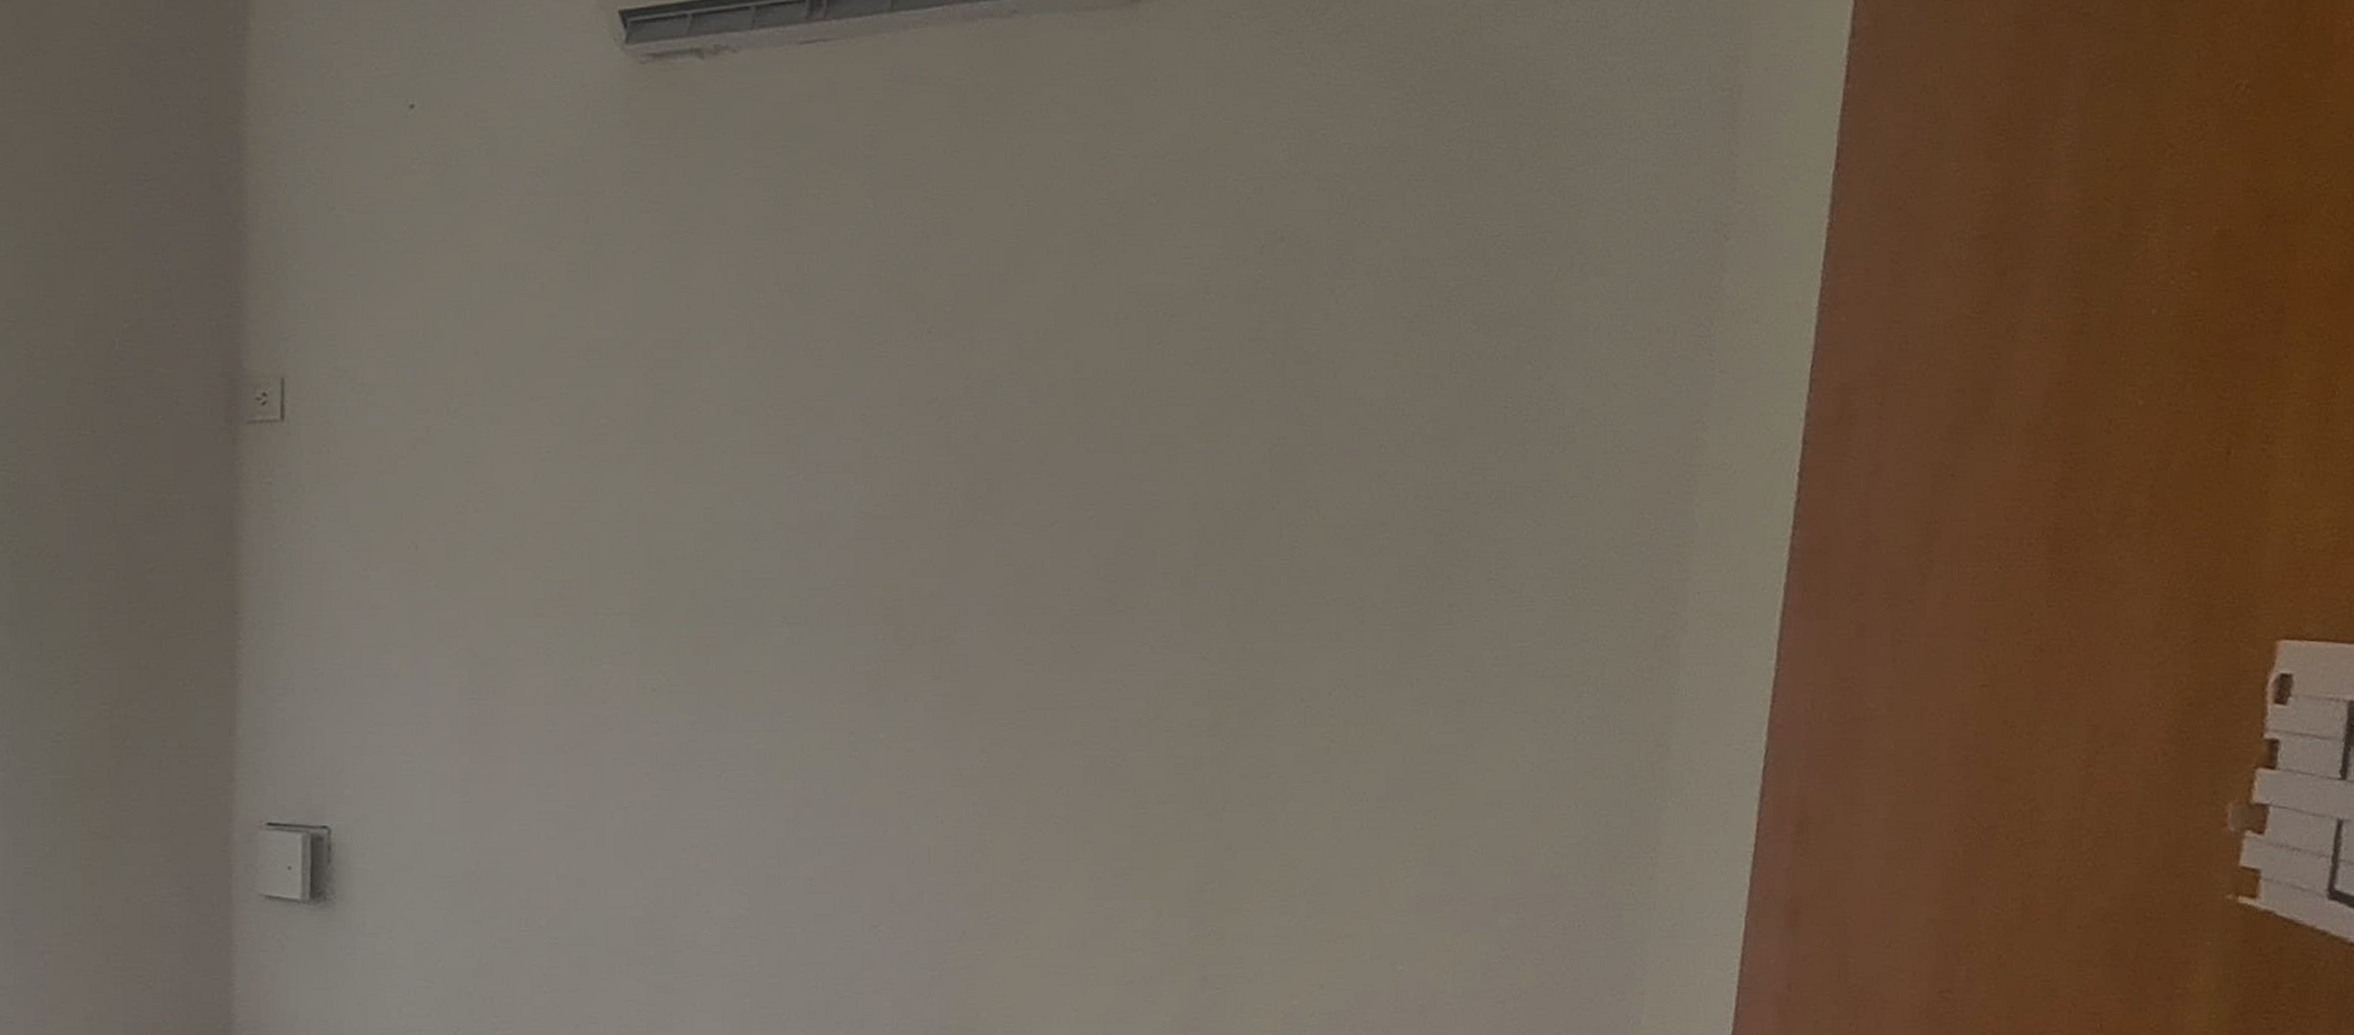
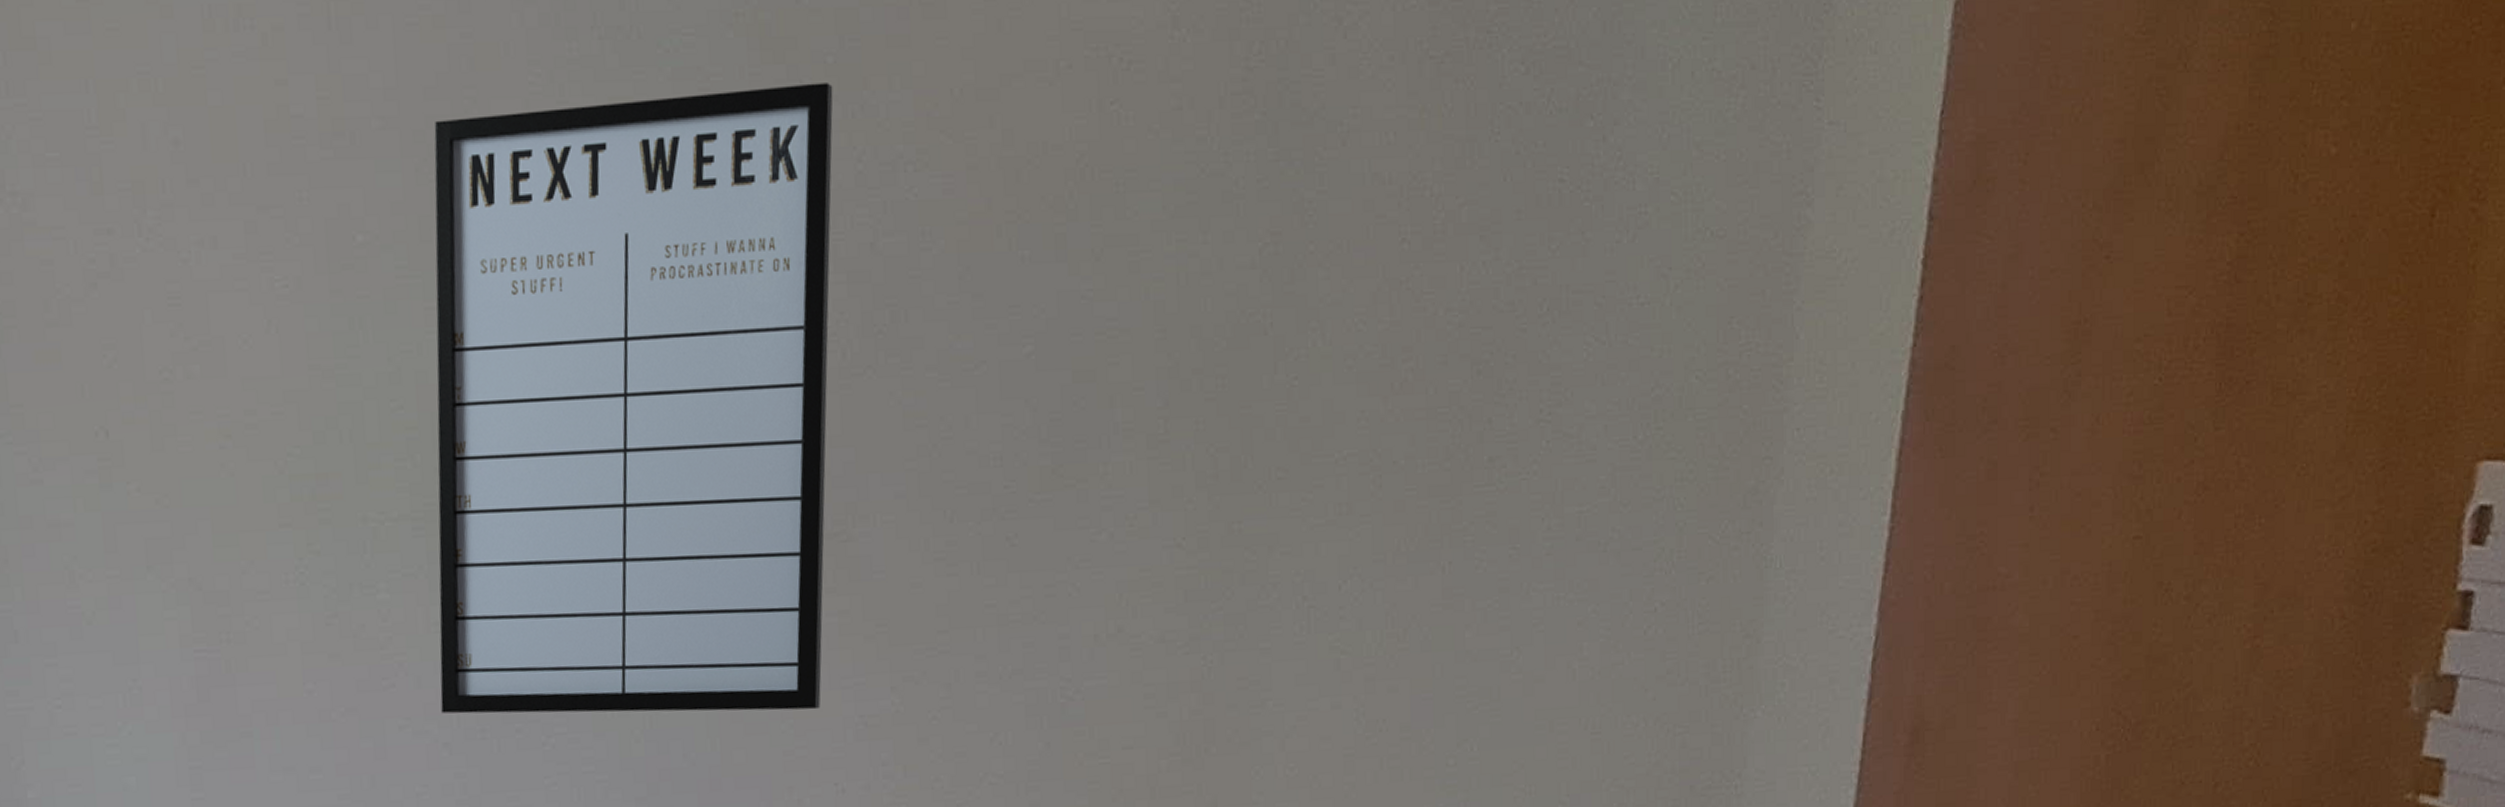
writing board: none [644,325,950,763] -> present [434,83,833,714]

